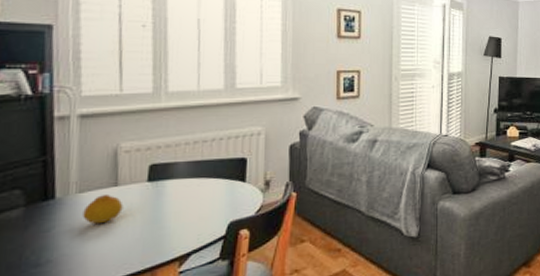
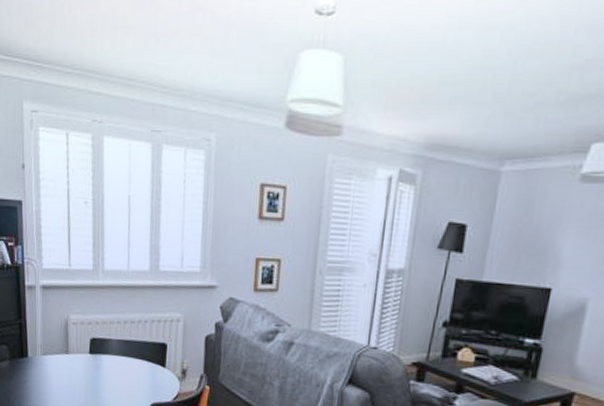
fruit: present [83,195,123,224] -> none [46,360,72,385]

